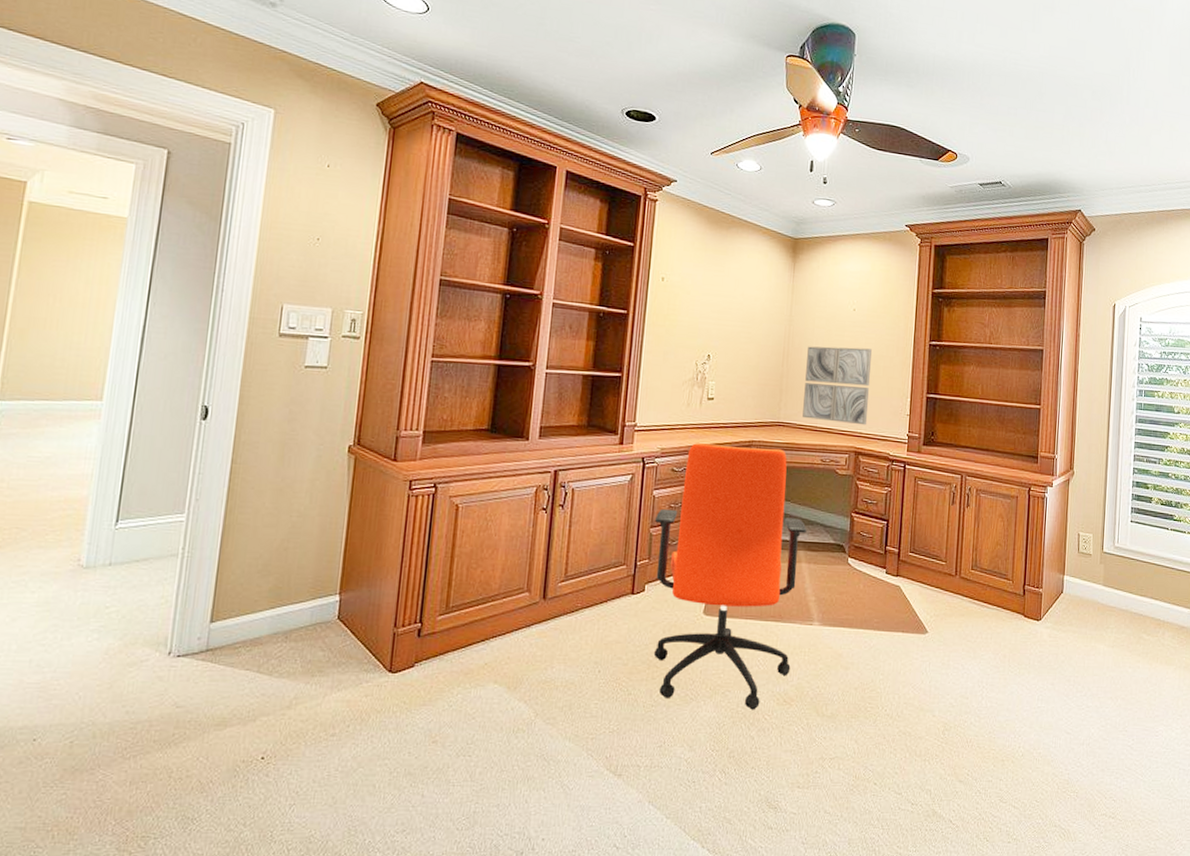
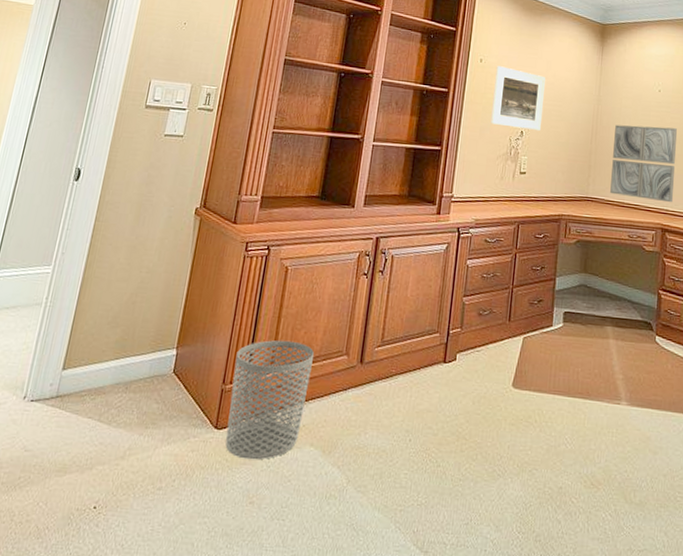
waste bin: none [402,580,492,701] -> present [225,340,314,460]
office chair: present [653,443,807,710] -> none [463,215,614,492]
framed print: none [675,284,734,355] -> present [490,66,546,132]

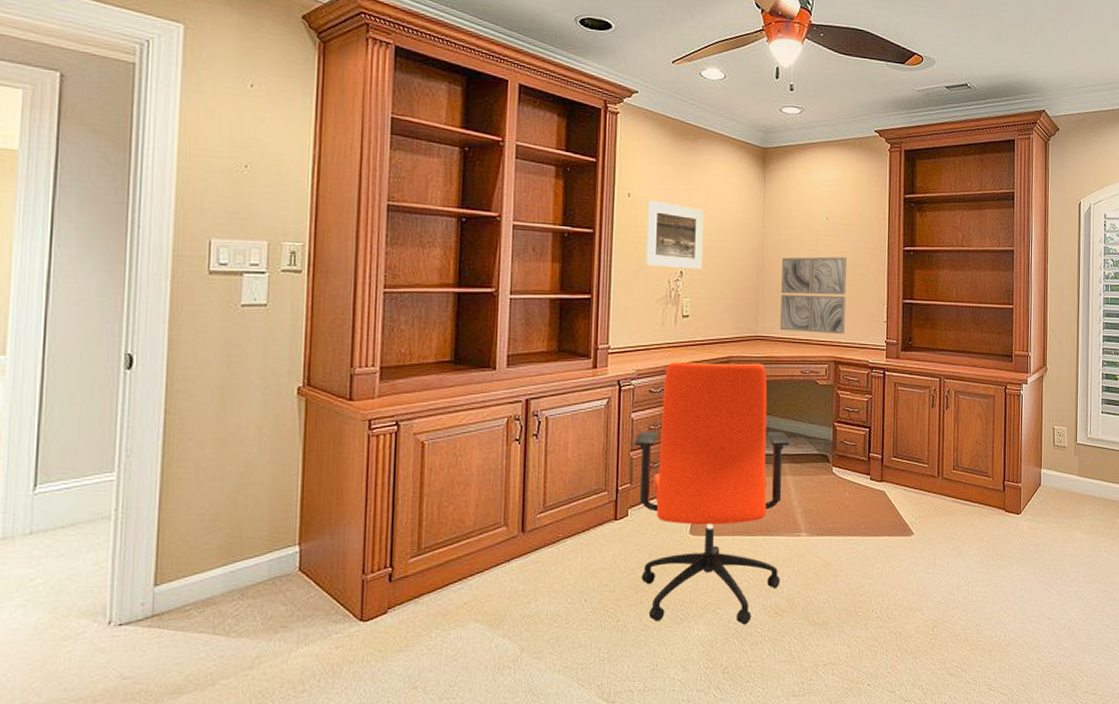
waste bin: present [225,340,314,460] -> none [374,519,467,647]
office chair: none [463,215,614,492] -> present [635,362,790,625]

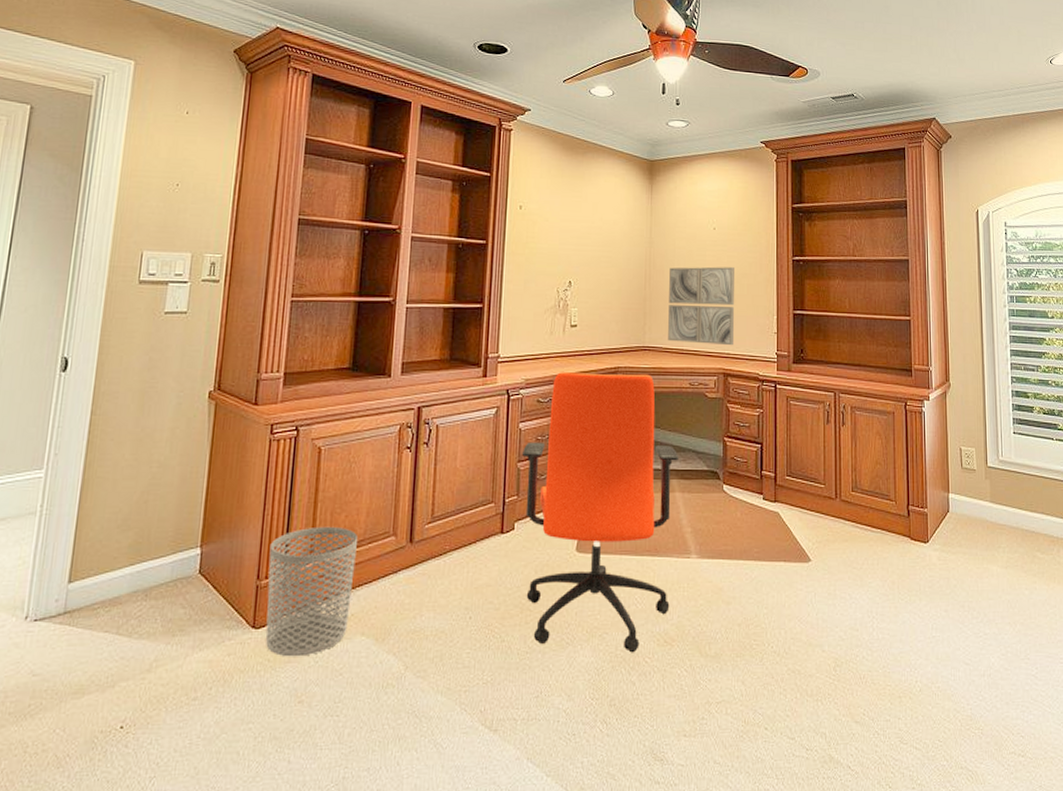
waste bin: none [374,519,467,647] -> present [265,526,357,657]
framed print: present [645,200,705,270] -> none [535,212,593,280]

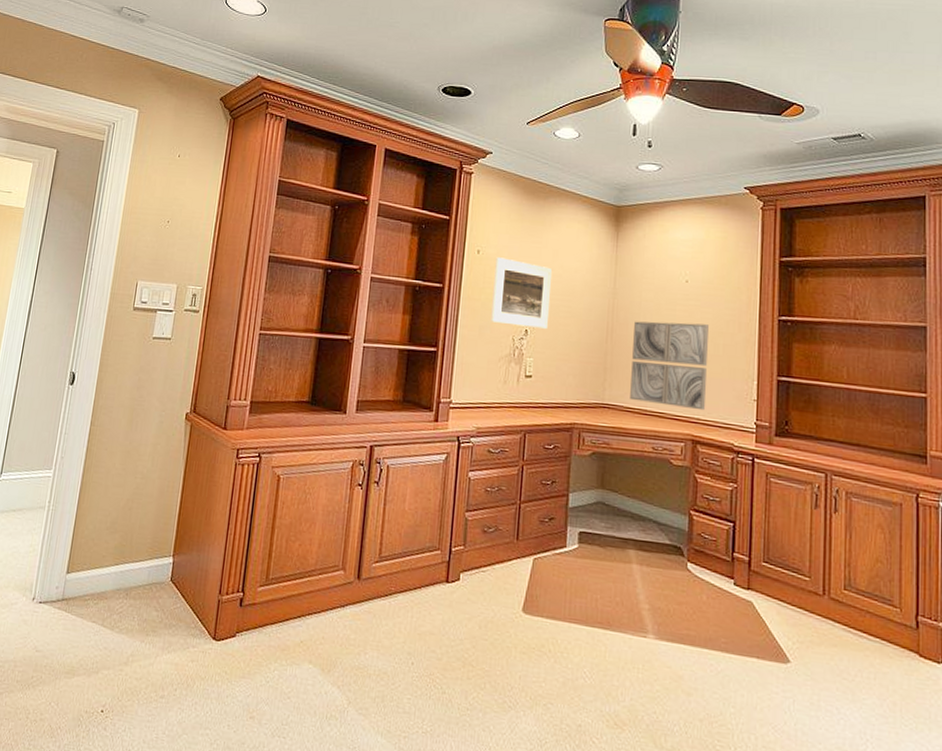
waste bin: present [265,526,357,657] -> none [224,551,309,675]
office chair: present [522,372,679,653] -> none [469,423,637,730]
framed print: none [535,212,593,280] -> present [491,257,553,330]

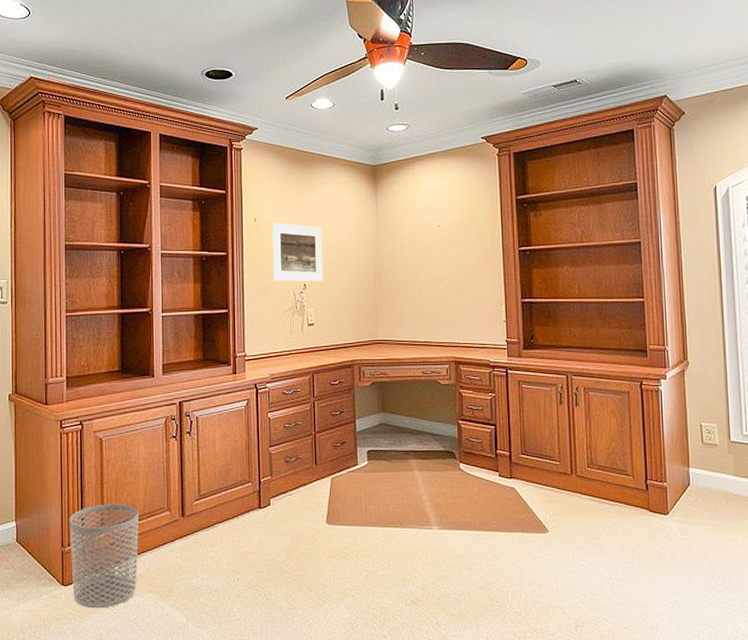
waste bin: none [224,551,309,675] -> present [69,503,139,609]
wall art: present [630,321,709,411] -> none [398,261,464,336]

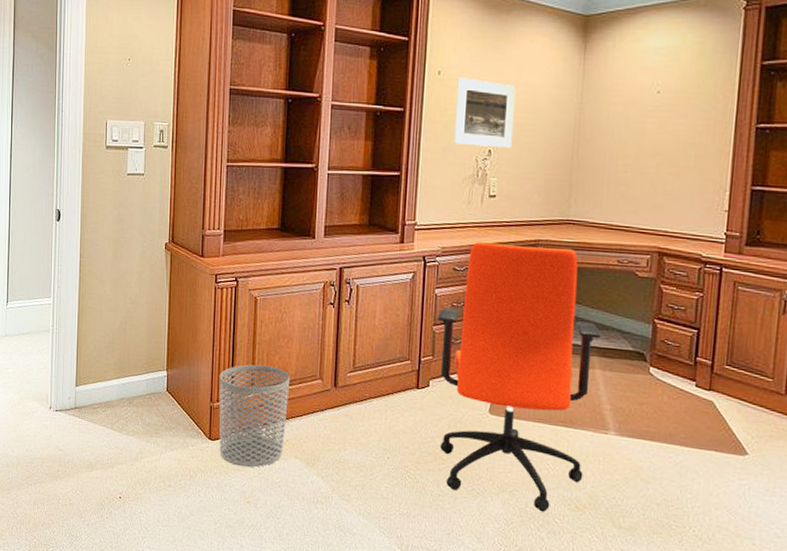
office chair: none [273,365,416,611] -> present [438,242,601,513]

